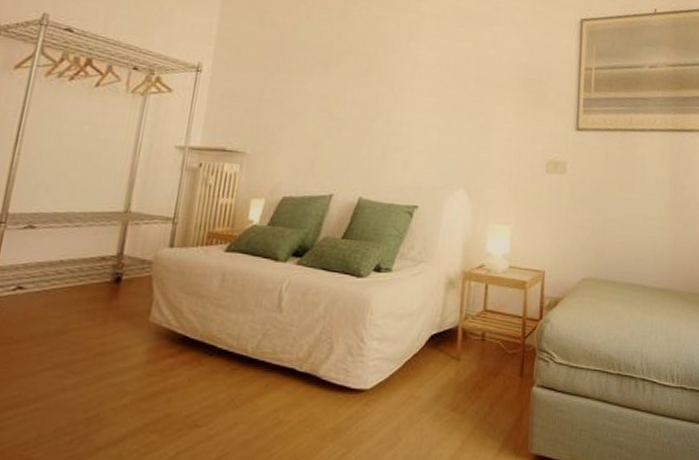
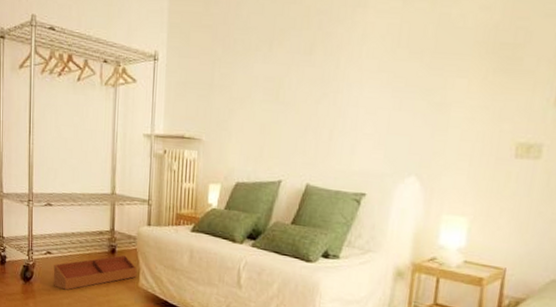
storage bin: none [21,283,150,335] -> present [53,254,137,290]

